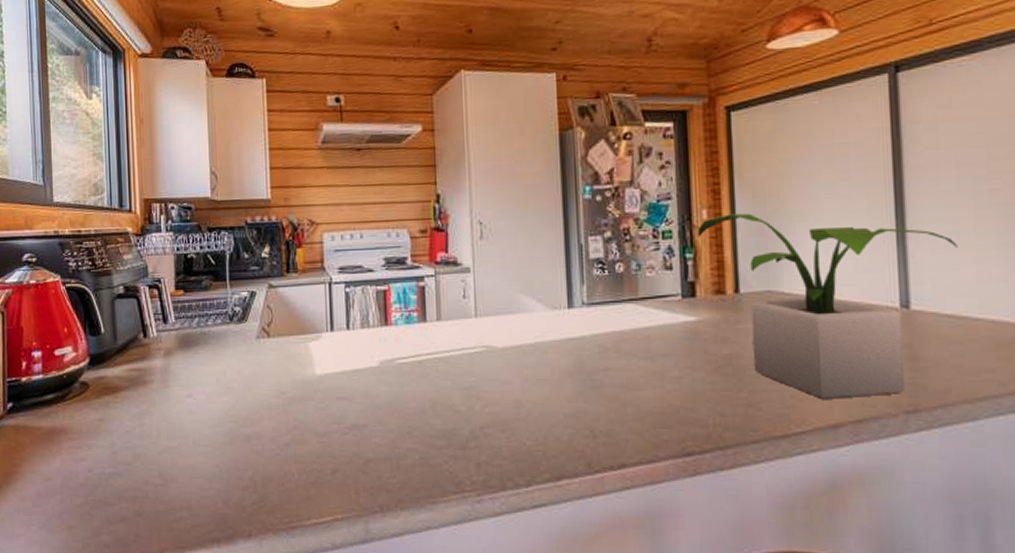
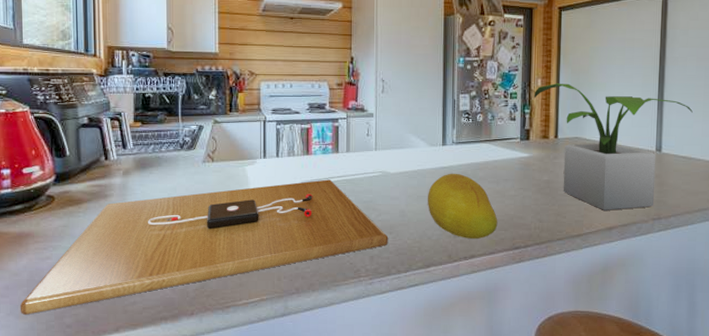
cutting board: none [53,358,501,530] -> present [19,179,389,316]
fruit: none [552,346,657,440] -> present [428,173,498,239]

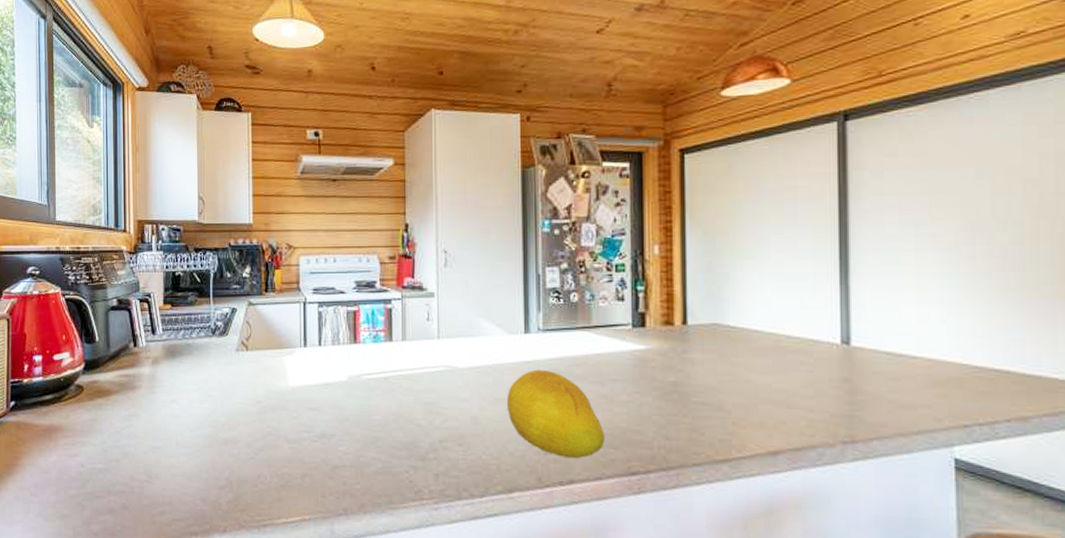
cutting board: present [19,179,389,316] -> none [48,374,458,519]
potted plant: present [533,83,693,211] -> none [649,250,899,428]

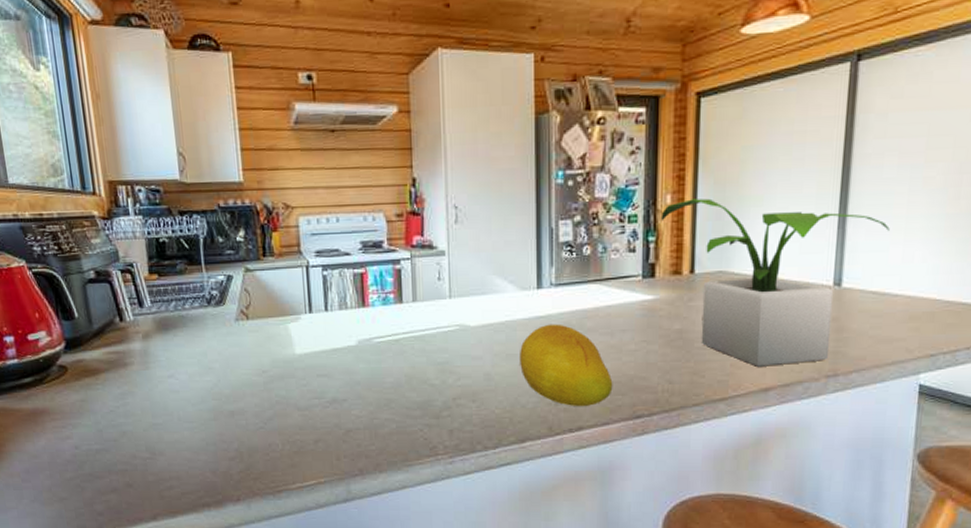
potted plant: none [649,250,899,428] -> present [660,198,890,367]

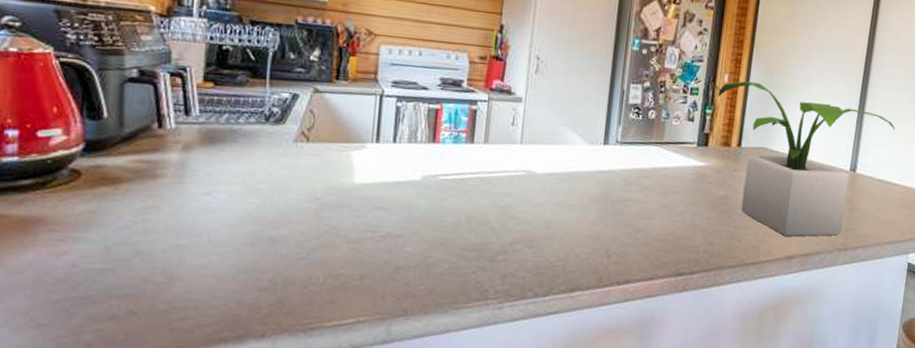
fruit: present [520,324,613,406] -> none [579,179,662,261]

